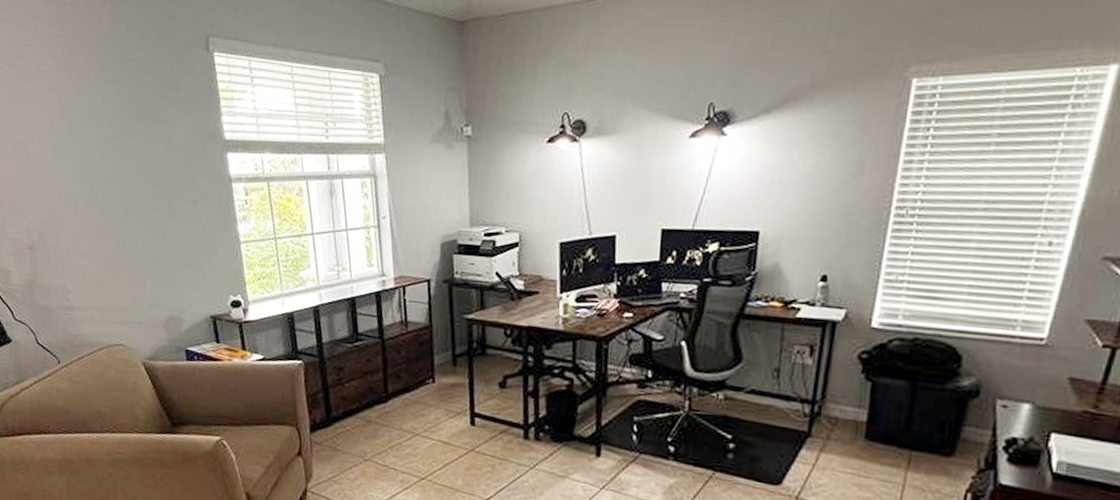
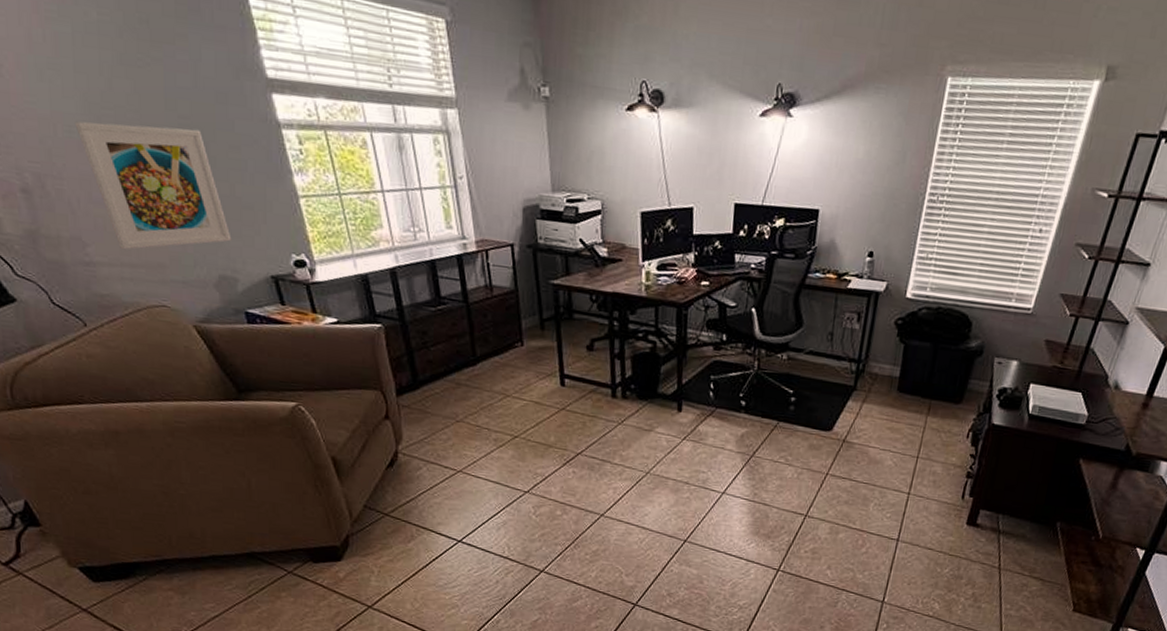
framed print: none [74,187,182,295] -> present [74,121,232,250]

